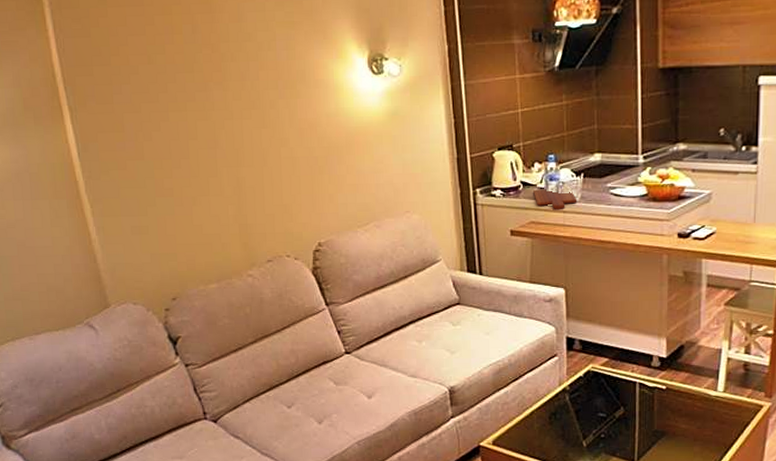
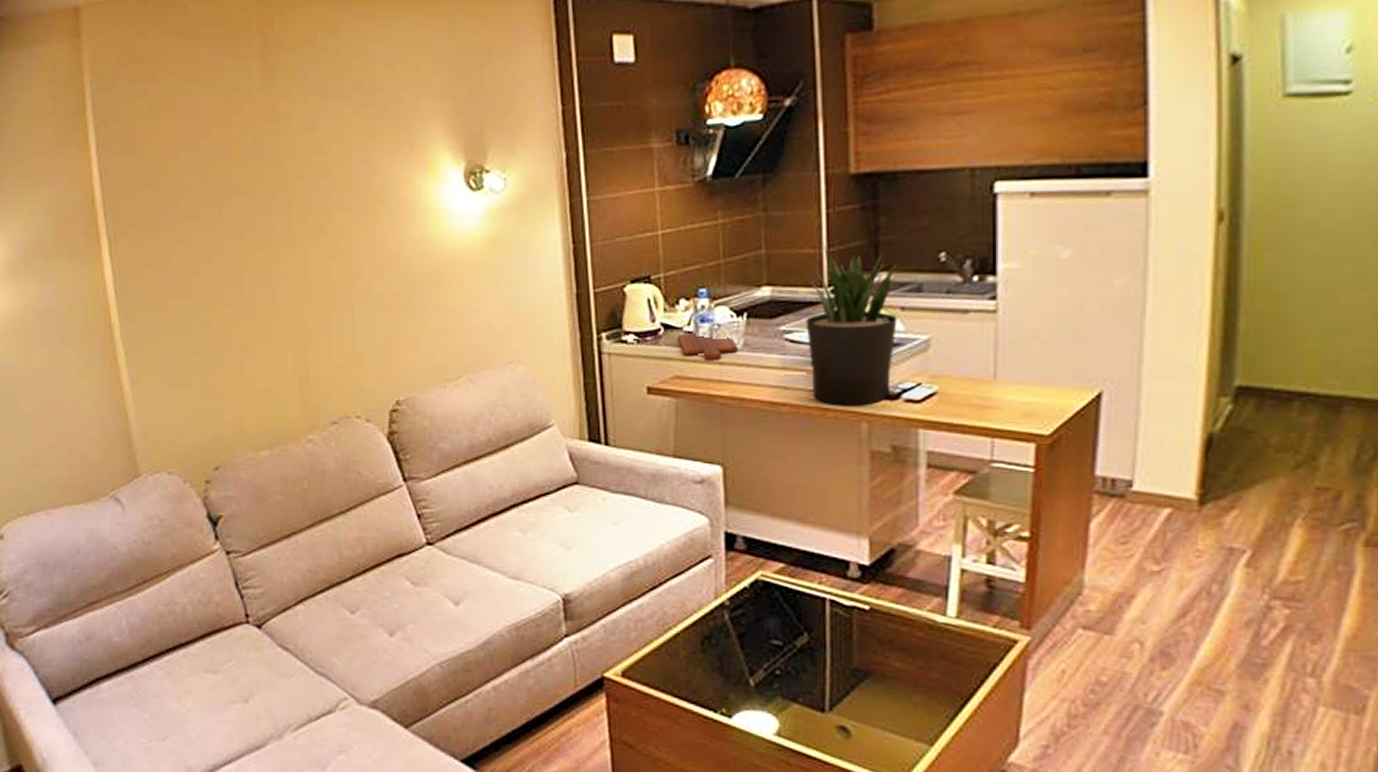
planter: none [625,122,690,243] -> present [806,245,897,406]

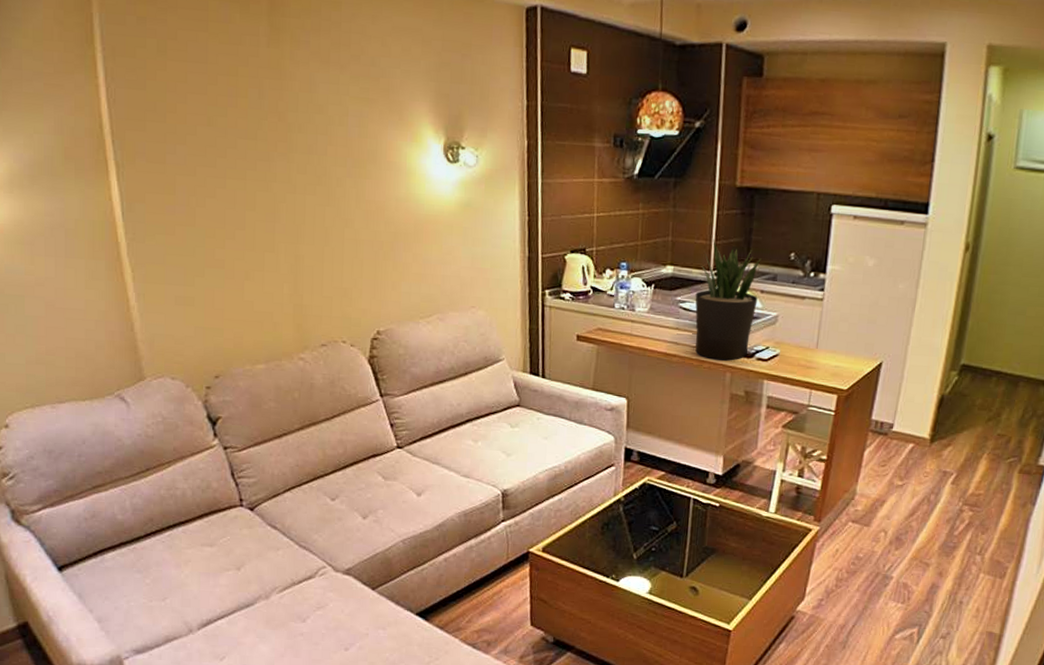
cutting board: present [678,333,739,360] -> none [603,296,646,318]

